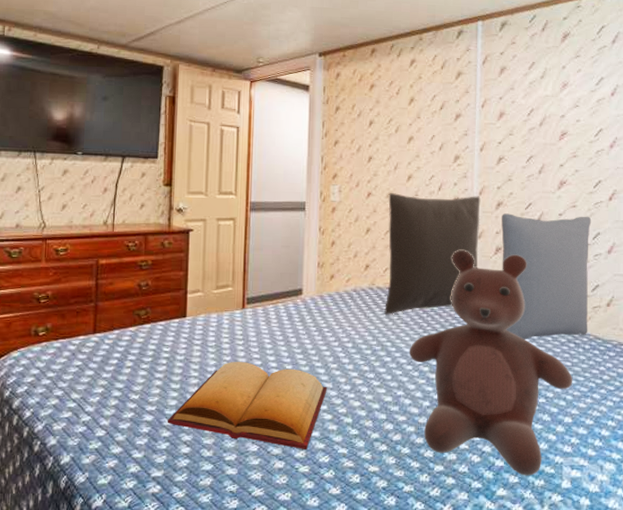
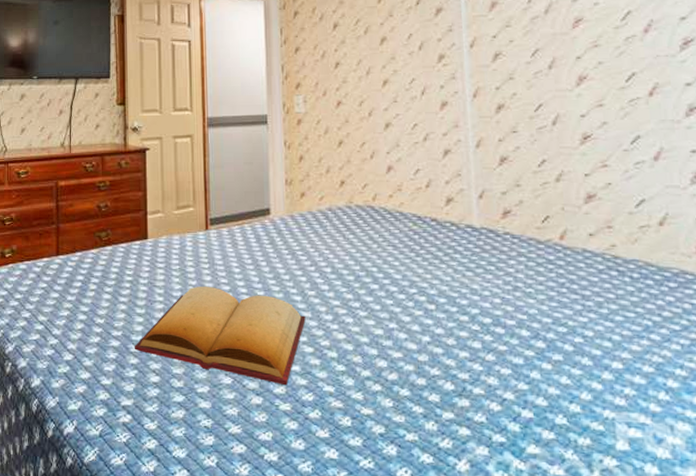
pillow: present [384,193,481,315] -> none [361,99,478,236]
teddy bear: present [409,250,573,476] -> none [399,162,620,432]
pillow: present [501,213,592,339] -> none [504,116,636,266]

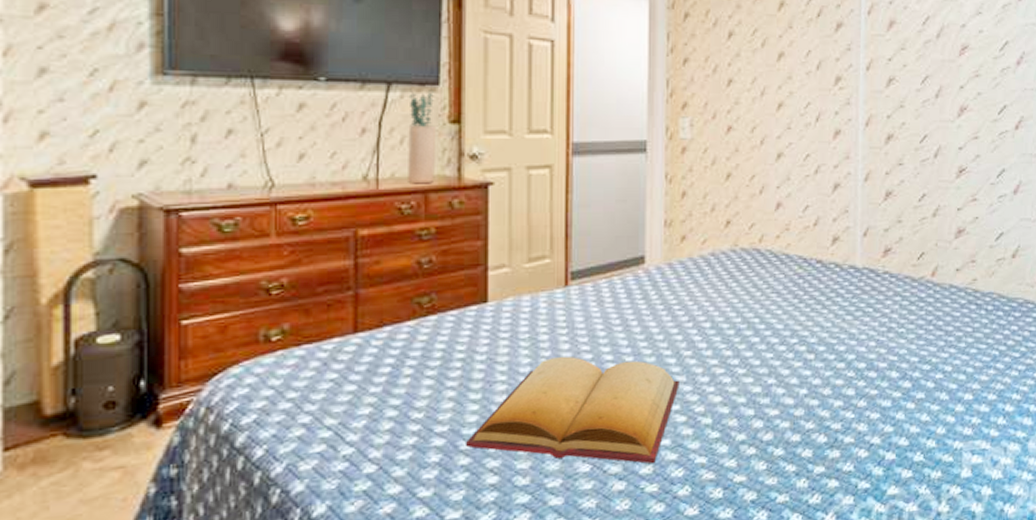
vase: none [89,78,109,150] -> present [408,85,437,184]

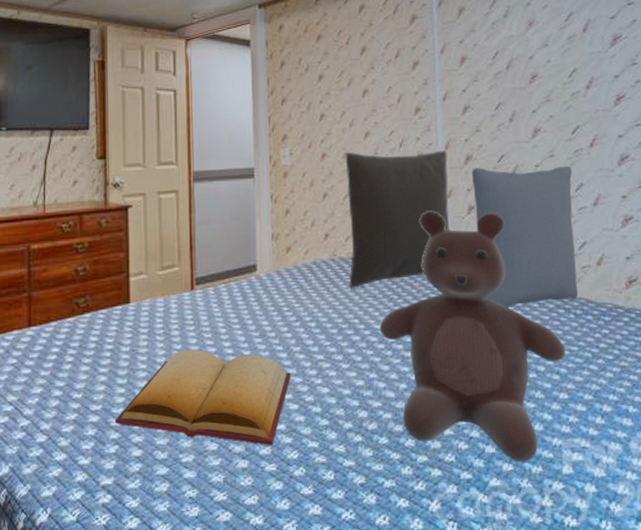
vase: present [408,85,437,184] -> none [66,130,88,208]
pillow: none [751,126,867,283] -> present [345,150,450,288]
teddy bear: none [781,197,974,469] -> present [379,212,566,463]
pillow: none [892,148,996,304] -> present [472,166,579,308]

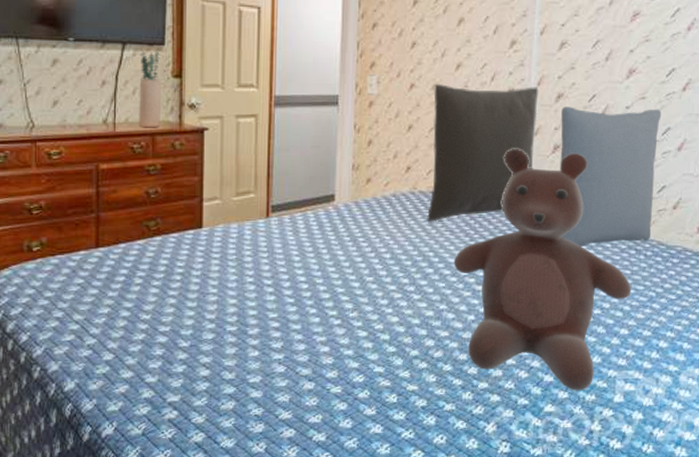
vase: none [66,130,88,208] -> present [139,45,162,128]
bible: present [116,349,291,446] -> none [184,275,362,370]

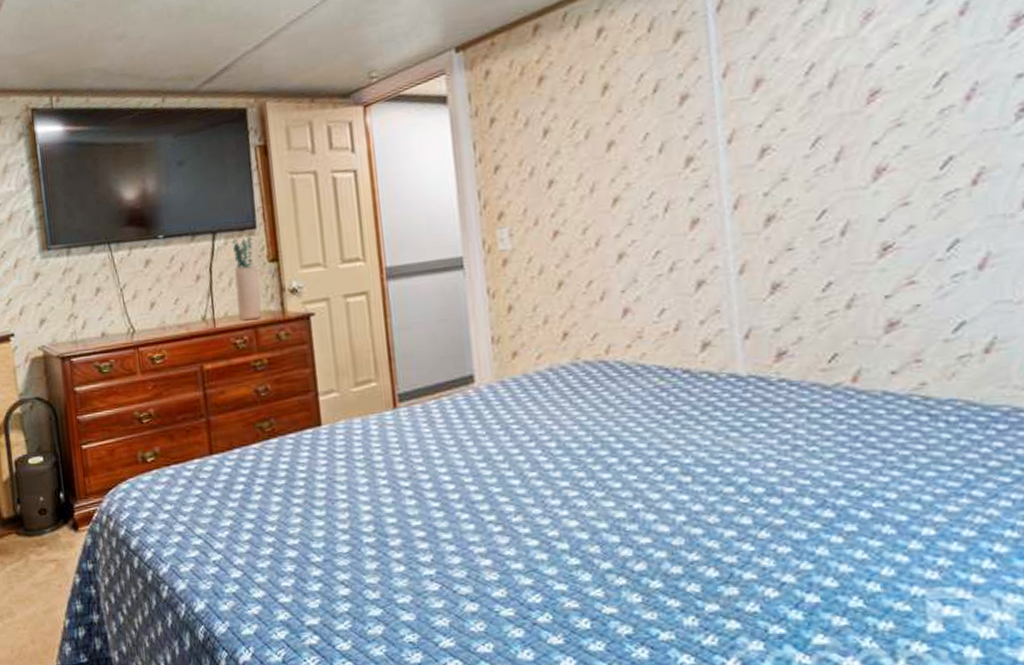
pillow: present [427,84,539,222] -> none [585,211,743,398]
teddy bear: present [453,149,632,391] -> none [644,290,932,616]
pillow: present [559,106,662,247] -> none [776,215,953,416]

